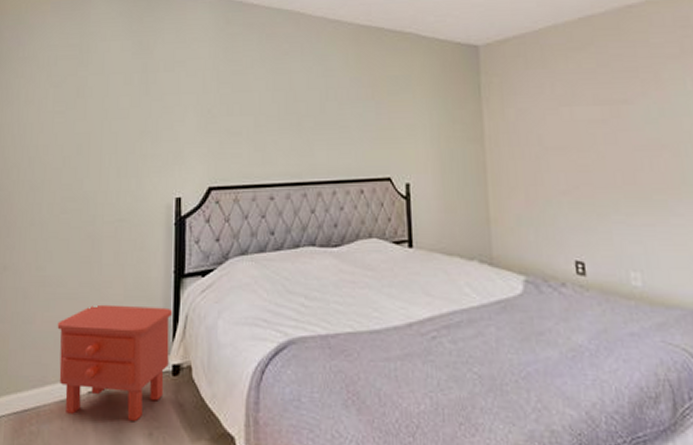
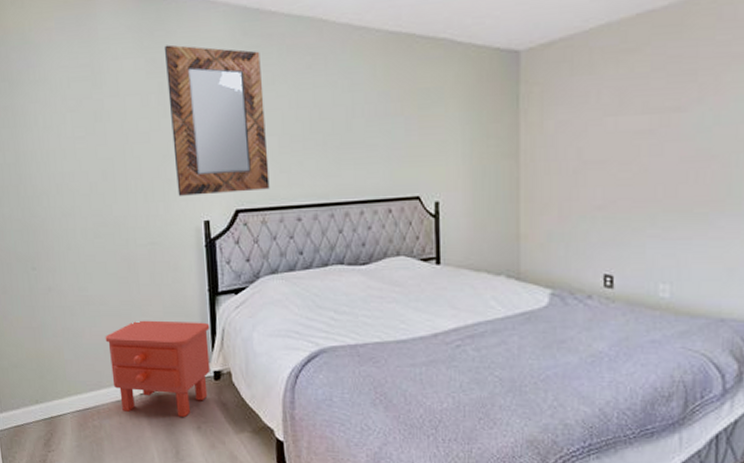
home mirror: none [151,29,244,172] -> present [164,44,270,196]

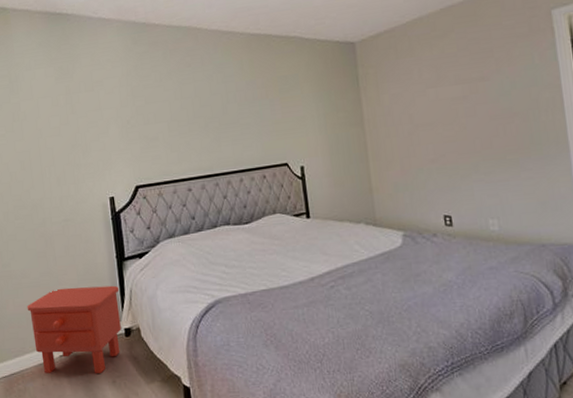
home mirror: present [164,44,270,196] -> none [69,55,163,178]

